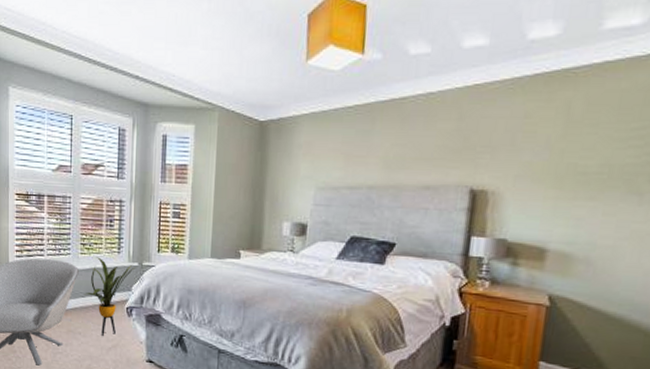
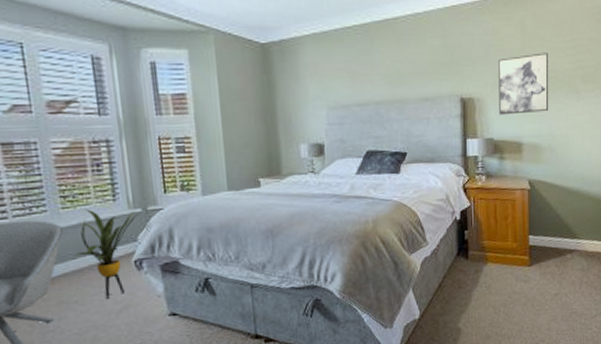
wall art: none [519,142,601,215] -> present [498,52,549,115]

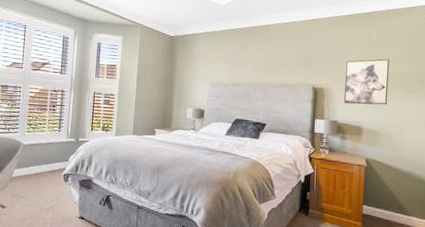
house plant: present [73,209,141,300] -> none [27,134,74,200]

